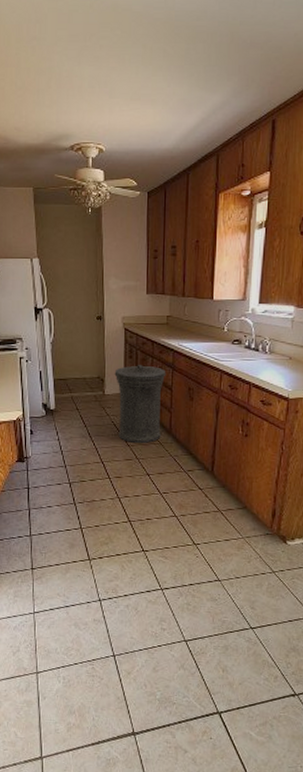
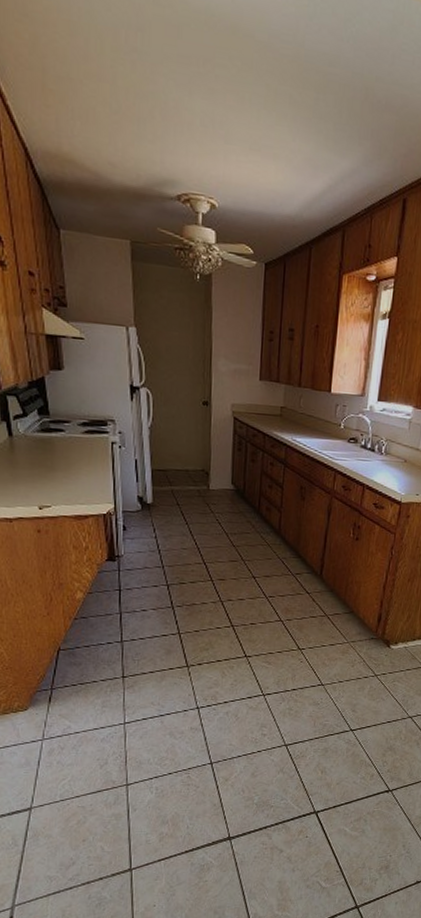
trash can: present [114,365,166,443] -> none [221,459,278,544]

